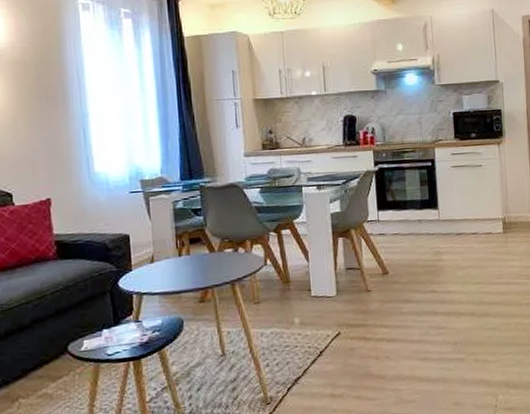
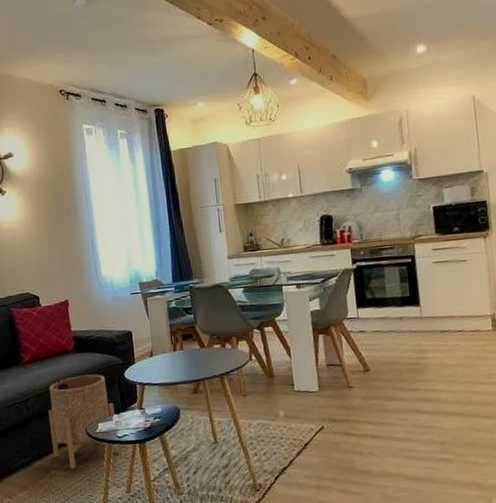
planter: none [19,284,109,396] -> present [48,374,120,469]

